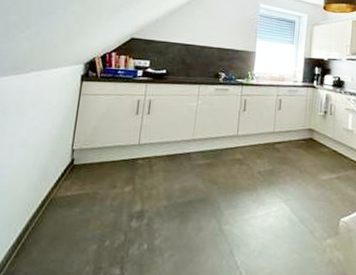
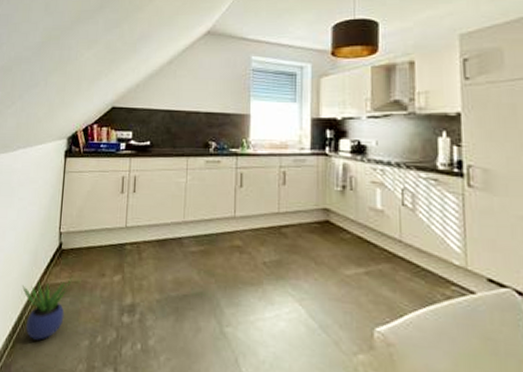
potted plant: none [30,189,83,248] -> present [22,277,72,340]

